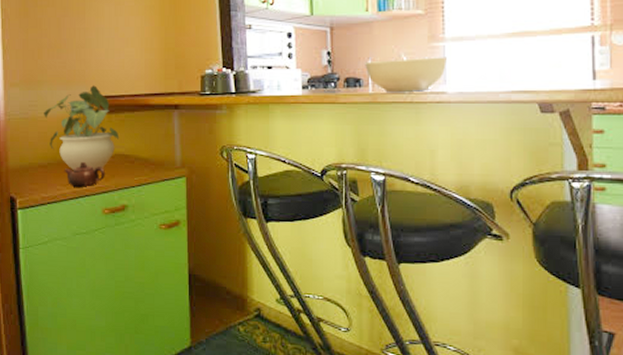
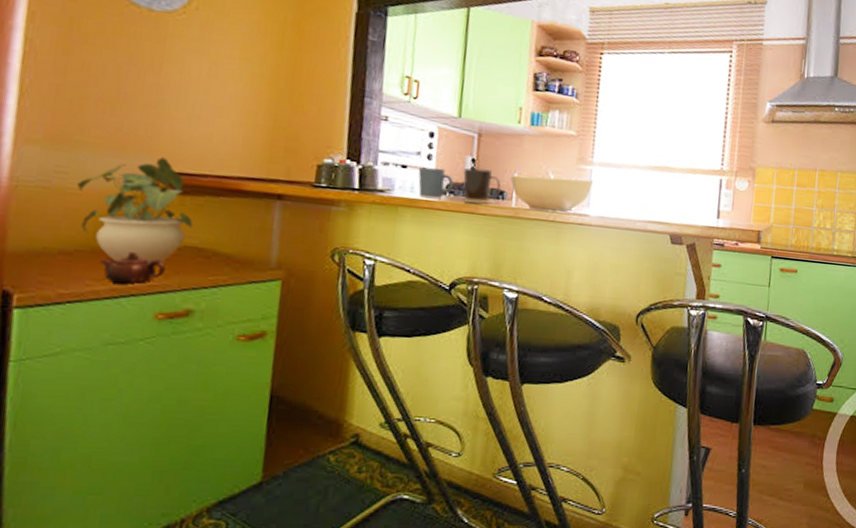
mug: none [281,65,314,94] -> present [418,167,454,199]
mug: none [321,60,358,93] -> present [462,168,502,204]

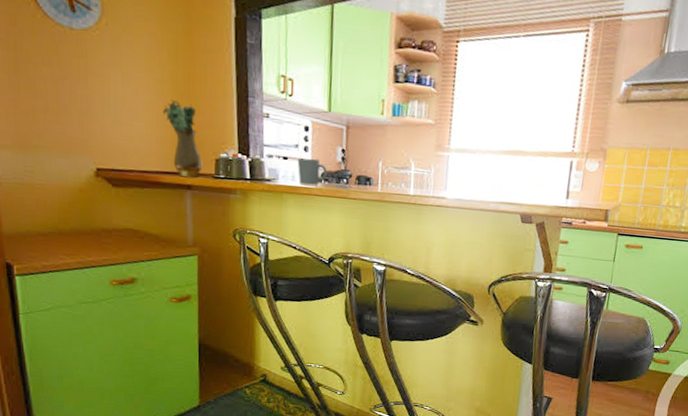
potted plant: present [77,157,194,263] -> none [42,156,128,242]
teapot: present [100,251,166,285] -> none [67,233,113,258]
vase: none [255,95,301,186] -> present [162,99,203,178]
mug: present [462,168,502,204] -> none [335,157,369,189]
bowl: present [510,174,593,211] -> none [376,162,449,195]

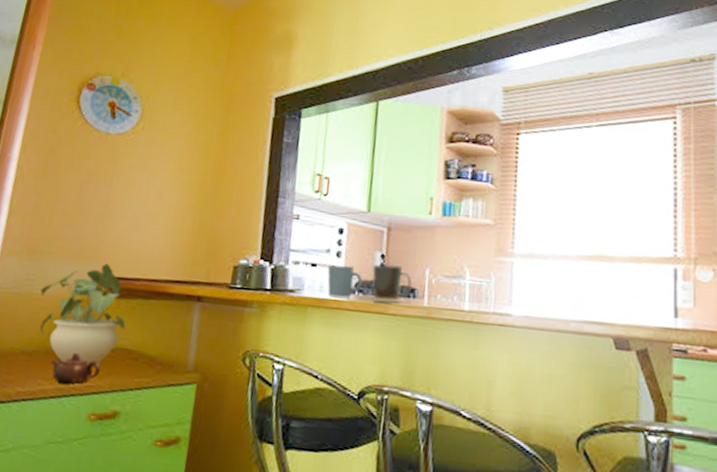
potted plant: none [42,156,128,242] -> present [40,263,126,364]
teapot: none [67,233,113,258] -> present [50,352,101,385]
vase: present [162,99,203,178] -> none [183,201,220,288]
mug: none [335,157,369,189] -> present [371,264,413,303]

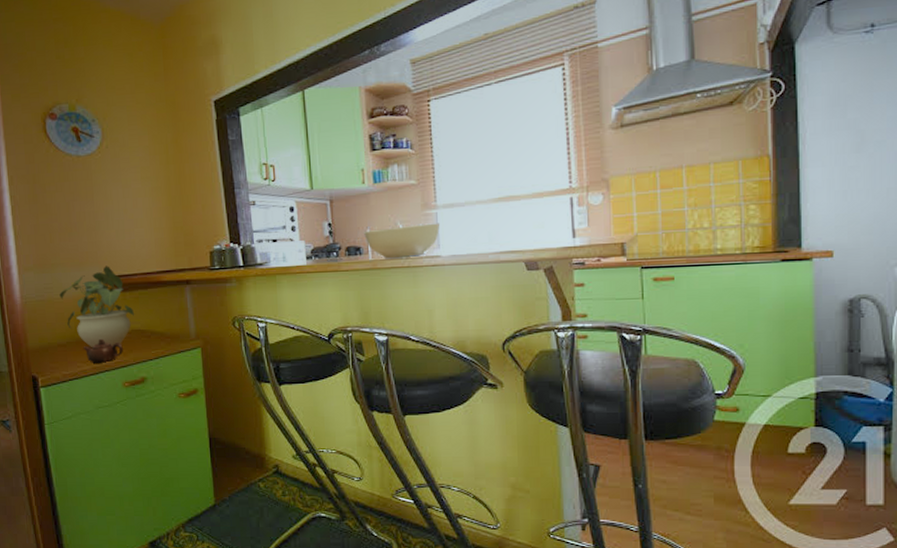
mug: present [327,265,363,299] -> none [286,236,317,265]
mug: present [371,264,413,303] -> none [323,230,358,262]
bowl: none [422,270,514,311] -> present [364,223,440,259]

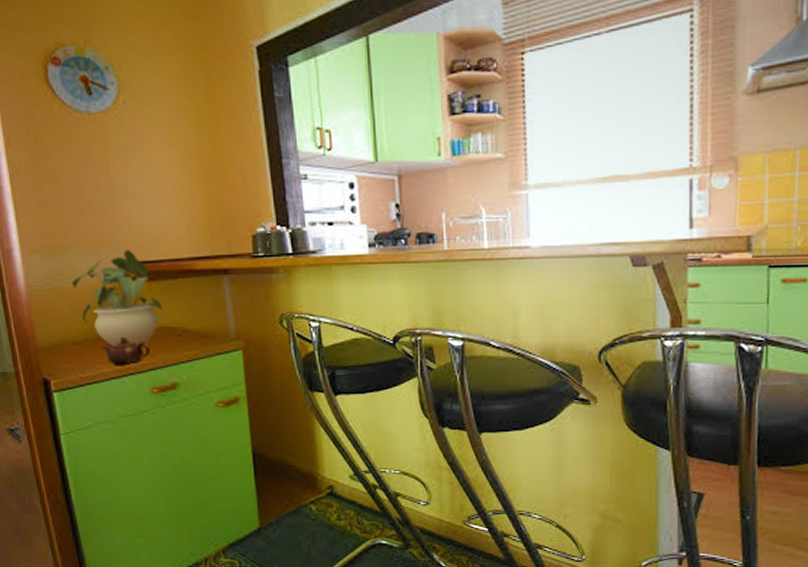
bowl: present [364,223,440,259] -> none [439,207,530,249]

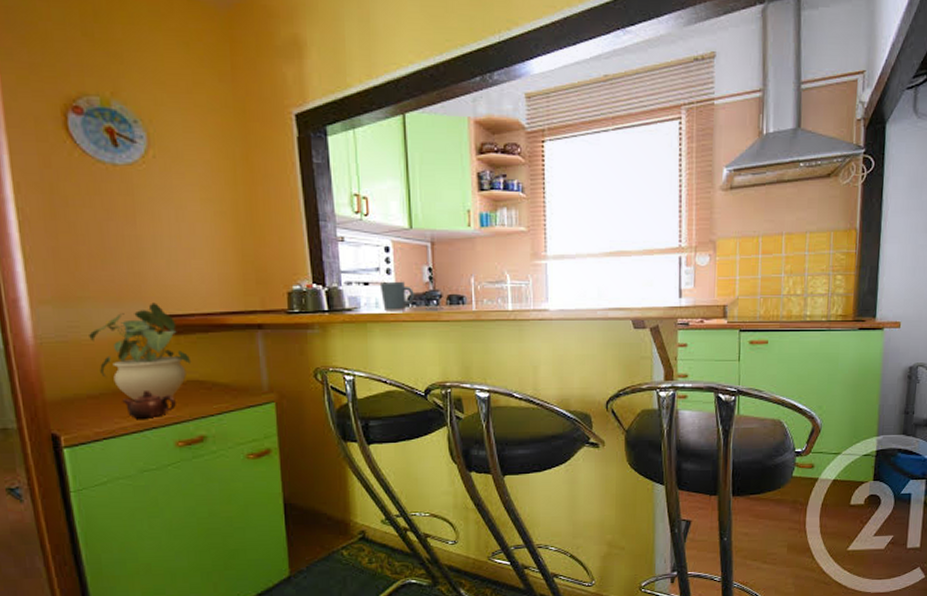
mug: none [344,219,382,253] -> present [379,281,415,312]

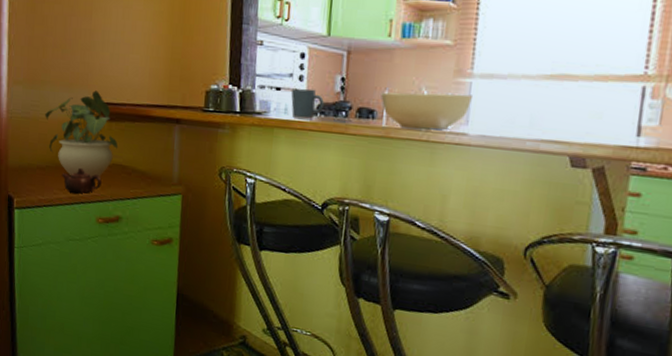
bowl: none [468,275,548,310] -> present [381,92,472,130]

